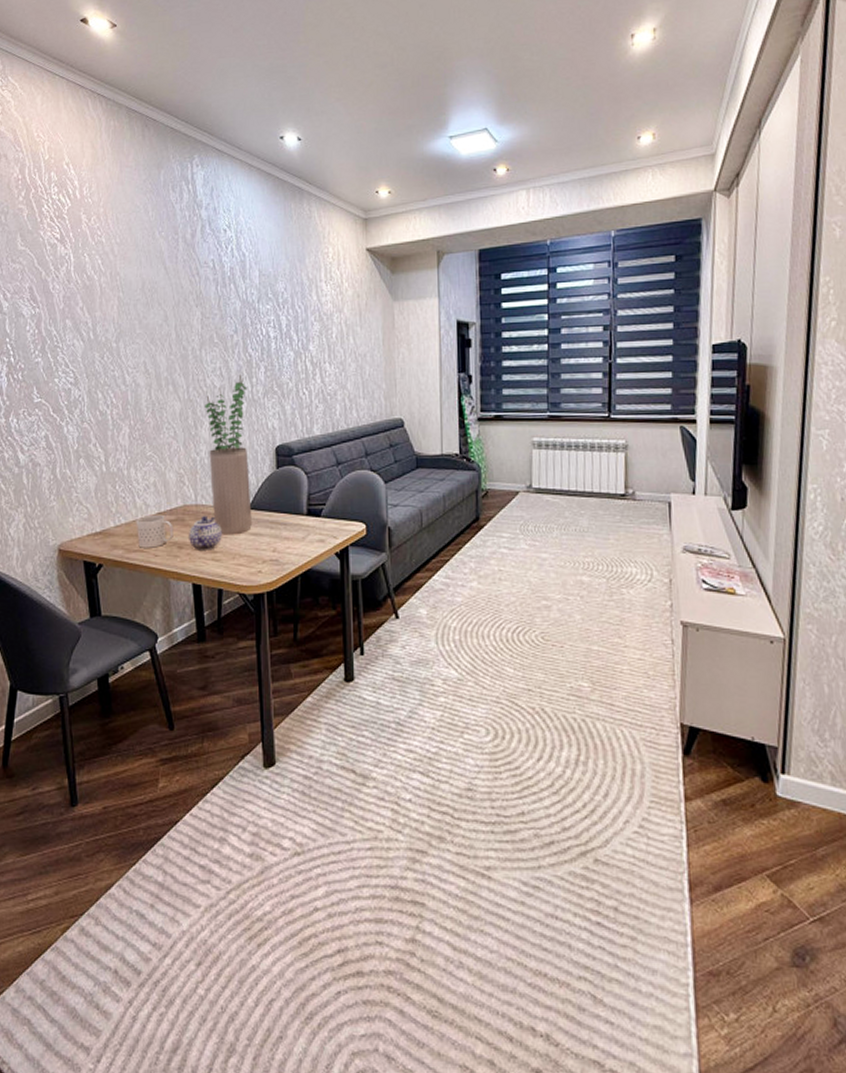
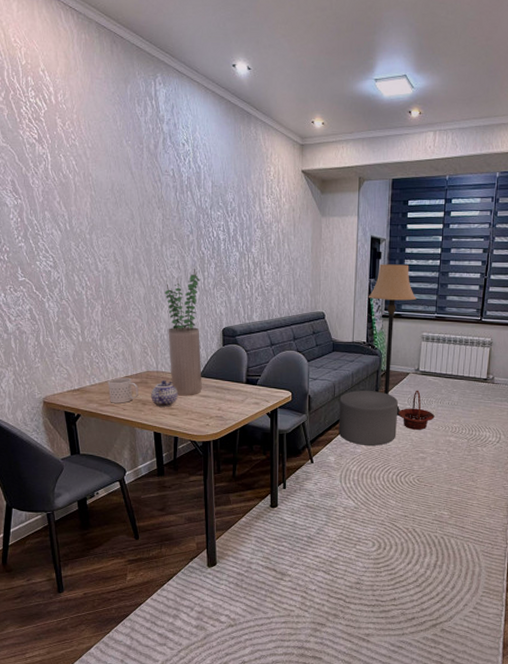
pouf: none [429,518,508,592] -> present [338,390,399,446]
lamp: none [458,352,521,549] -> present [368,264,416,416]
basket: none [507,514,559,568] -> present [397,390,435,430]

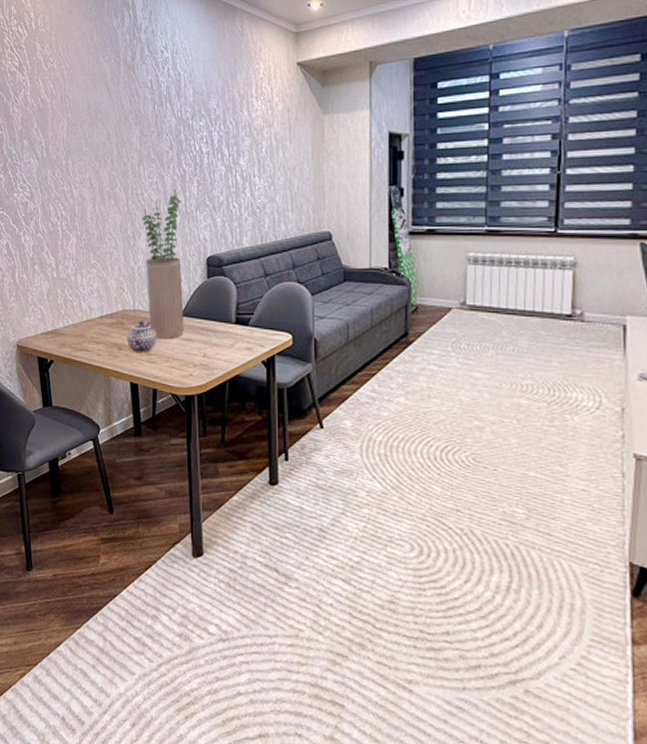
mug: present [107,377,139,404] -> none [81,317,114,348]
pouf: present [338,390,399,446] -> none [355,332,439,408]
lamp: present [368,264,416,416] -> none [388,164,456,367]
basket: present [397,390,435,430] -> none [437,331,494,387]

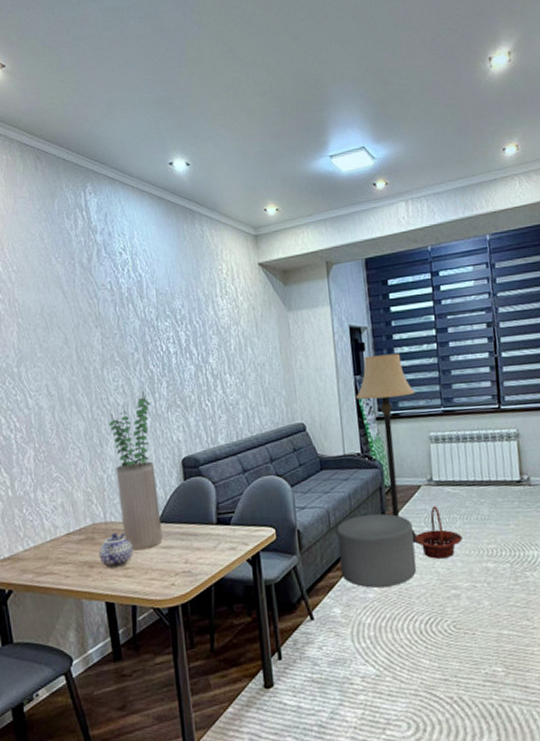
pouf: none [355,332,439,408] -> present [337,513,417,588]
lamp: none [388,164,456,367] -> present [355,353,418,543]
basket: none [437,331,494,387] -> present [413,506,463,559]

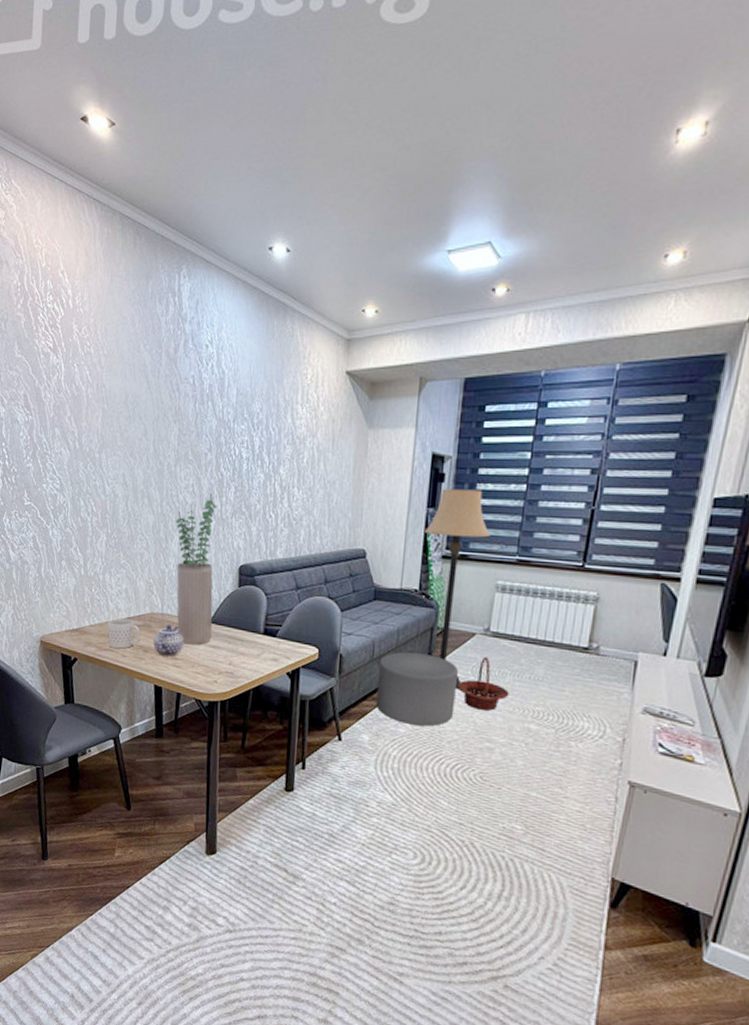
mug: none [45,534,84,571] -> present [107,618,141,649]

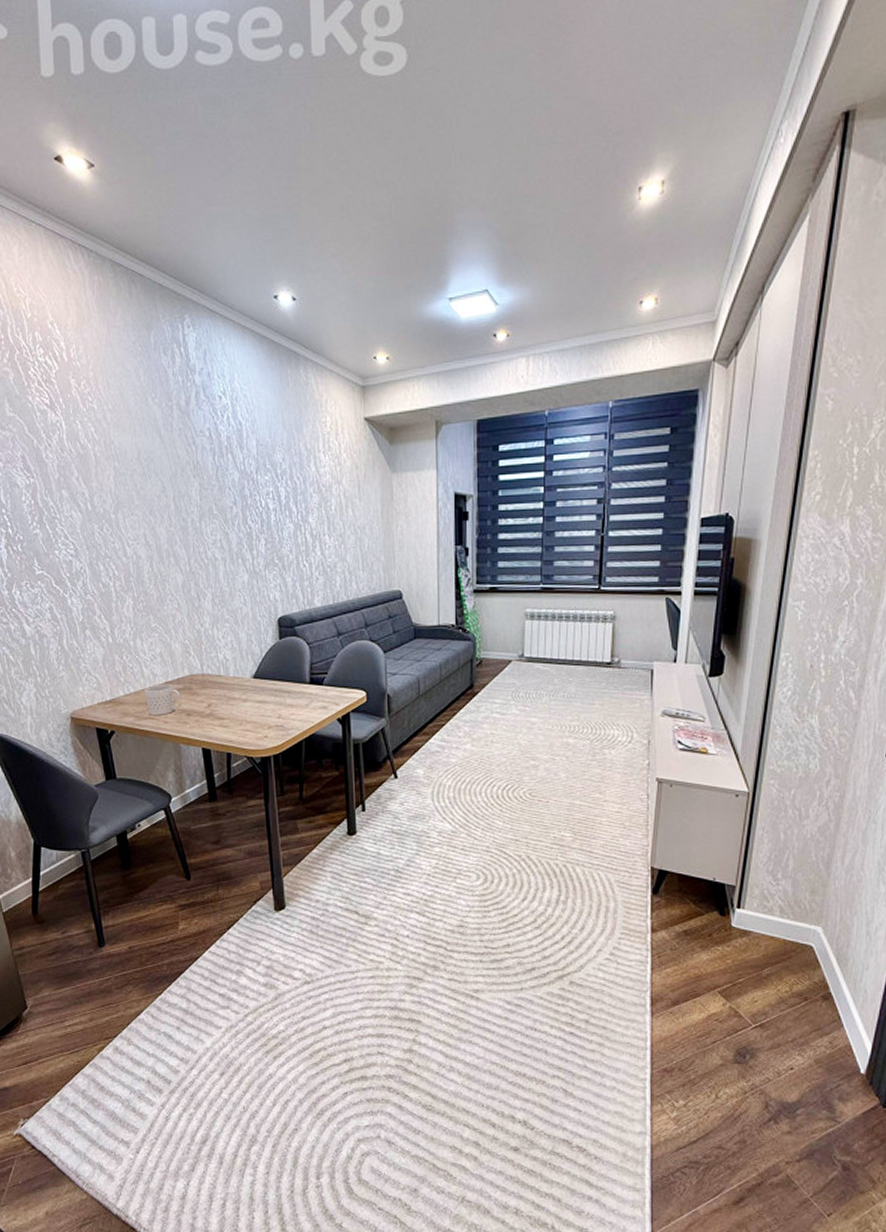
teapot: present [153,624,185,657] -> none [195,684,230,717]
vase: present [176,492,216,645] -> none [207,546,257,703]
pouf: present [376,652,459,727] -> none [426,685,500,753]
lamp: present [424,488,491,689] -> none [454,525,516,714]
basket: present [456,657,509,711] -> none [499,681,547,731]

